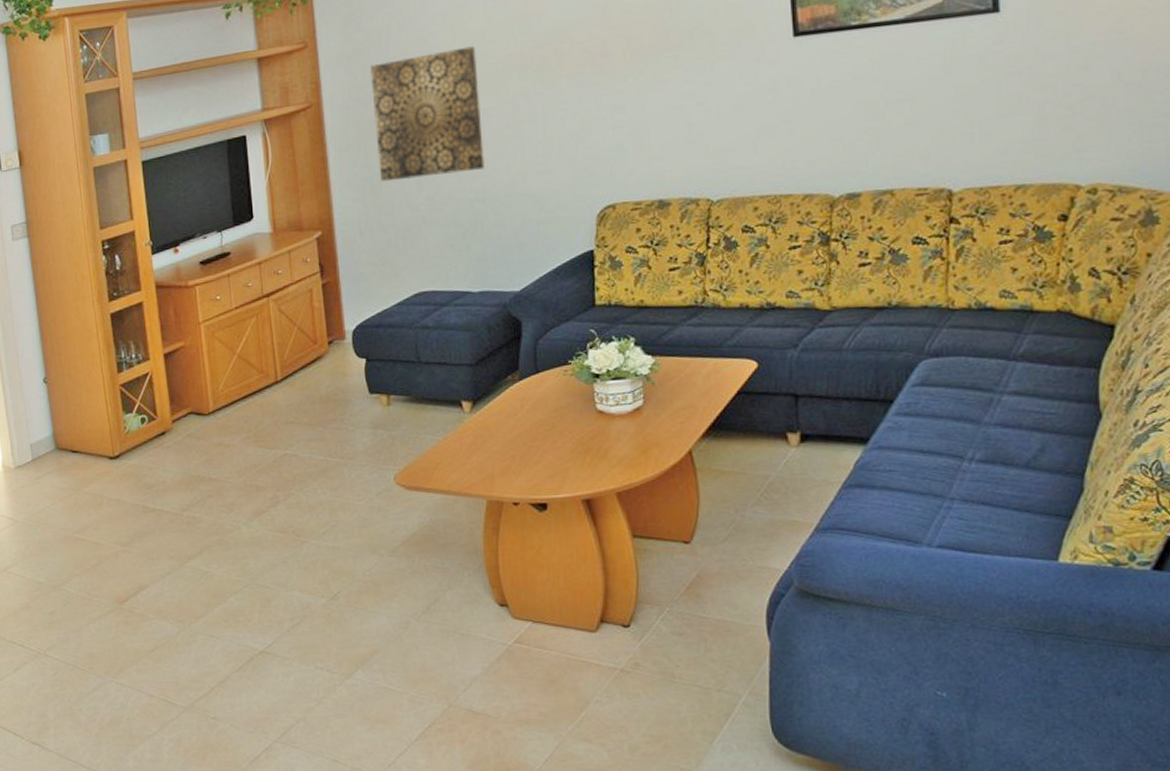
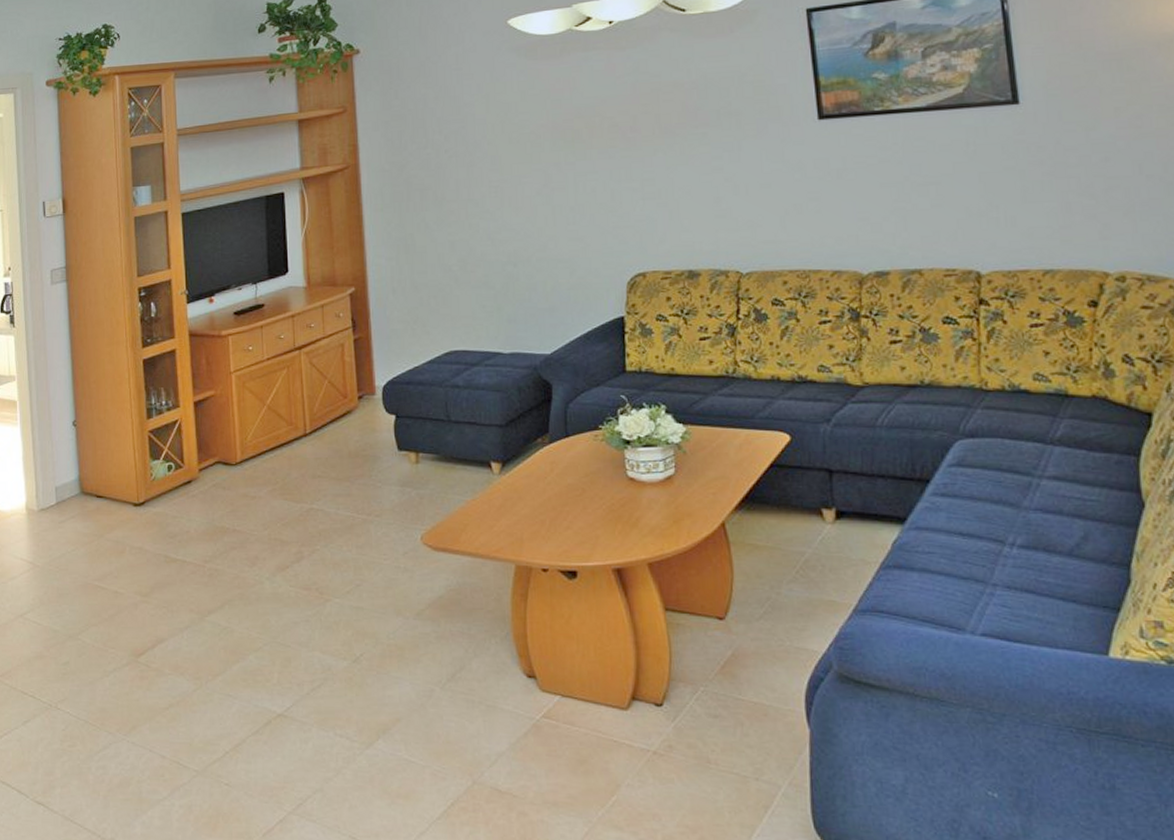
wall art: present [369,46,486,182] -> none [406,117,518,242]

